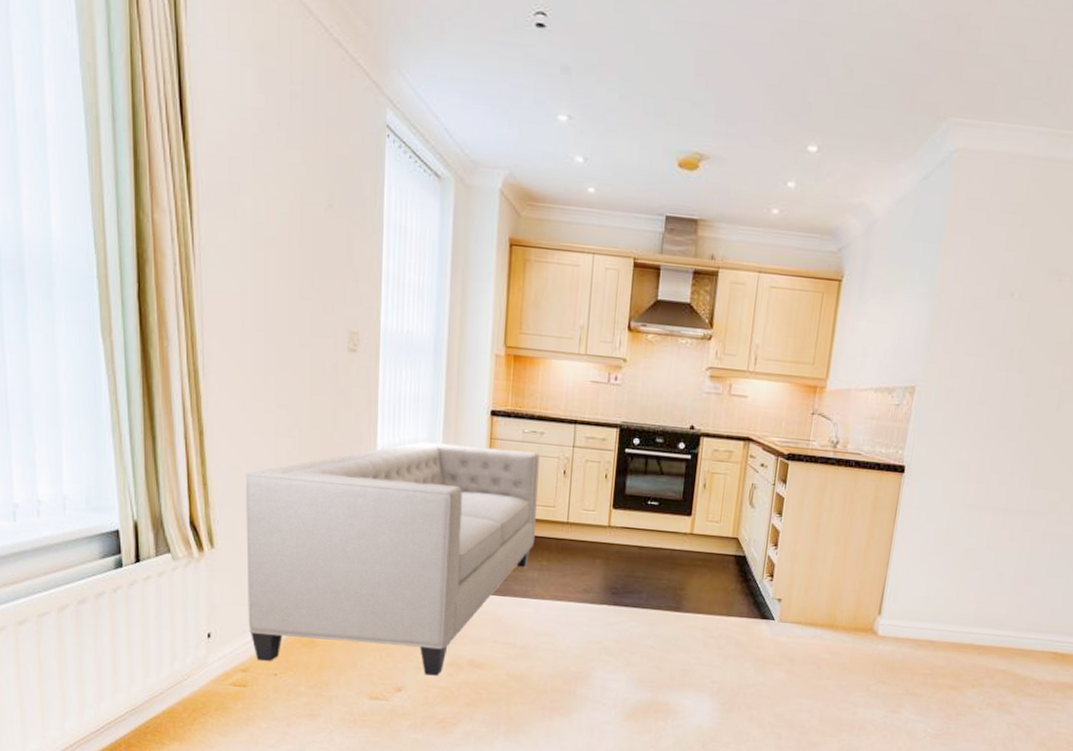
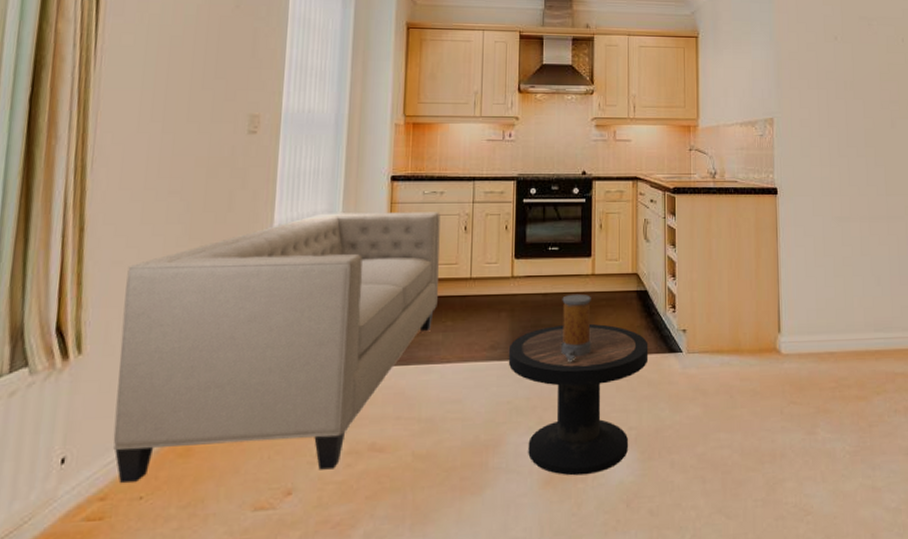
side table: none [600,578,741,716] -> present [508,324,649,476]
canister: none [652,550,687,615] -> present [561,293,592,363]

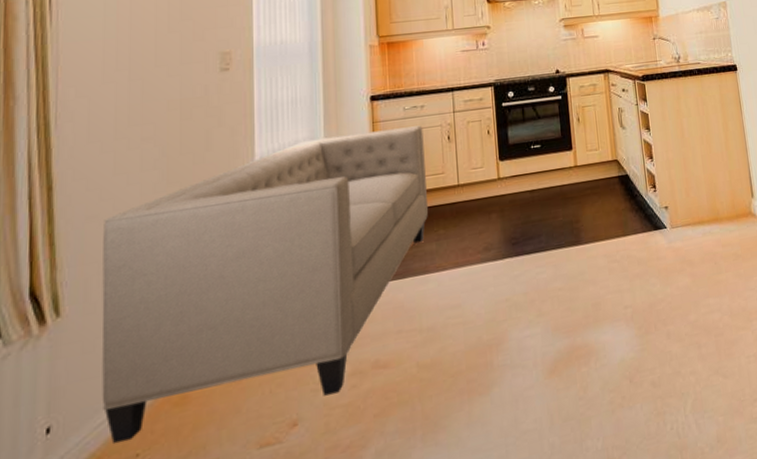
side table: present [508,324,649,476] -> none [502,212,636,363]
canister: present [561,293,592,363] -> none [548,186,582,253]

